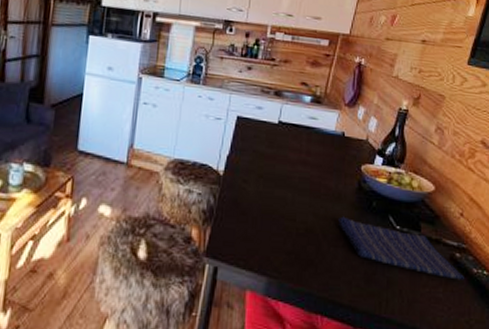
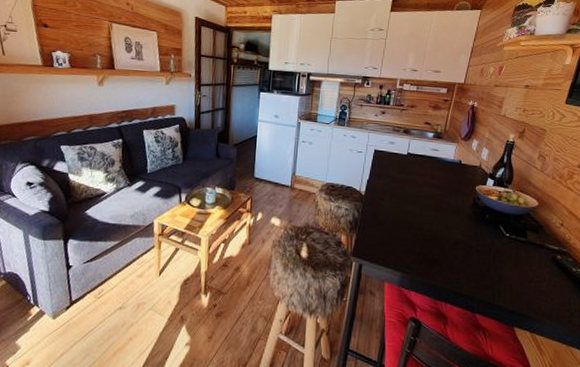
dish towel: present [338,216,464,280] -> none [458,226,565,277]

